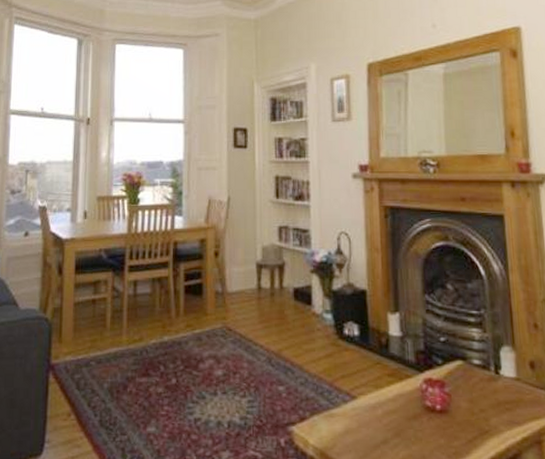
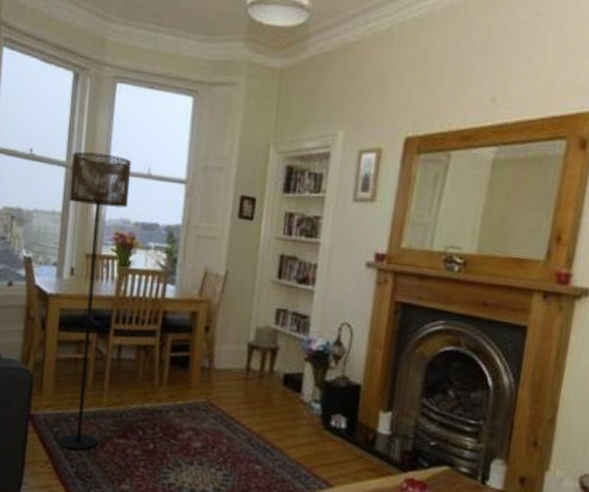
floor lamp: none [78,105,134,396] -> present [59,151,131,450]

